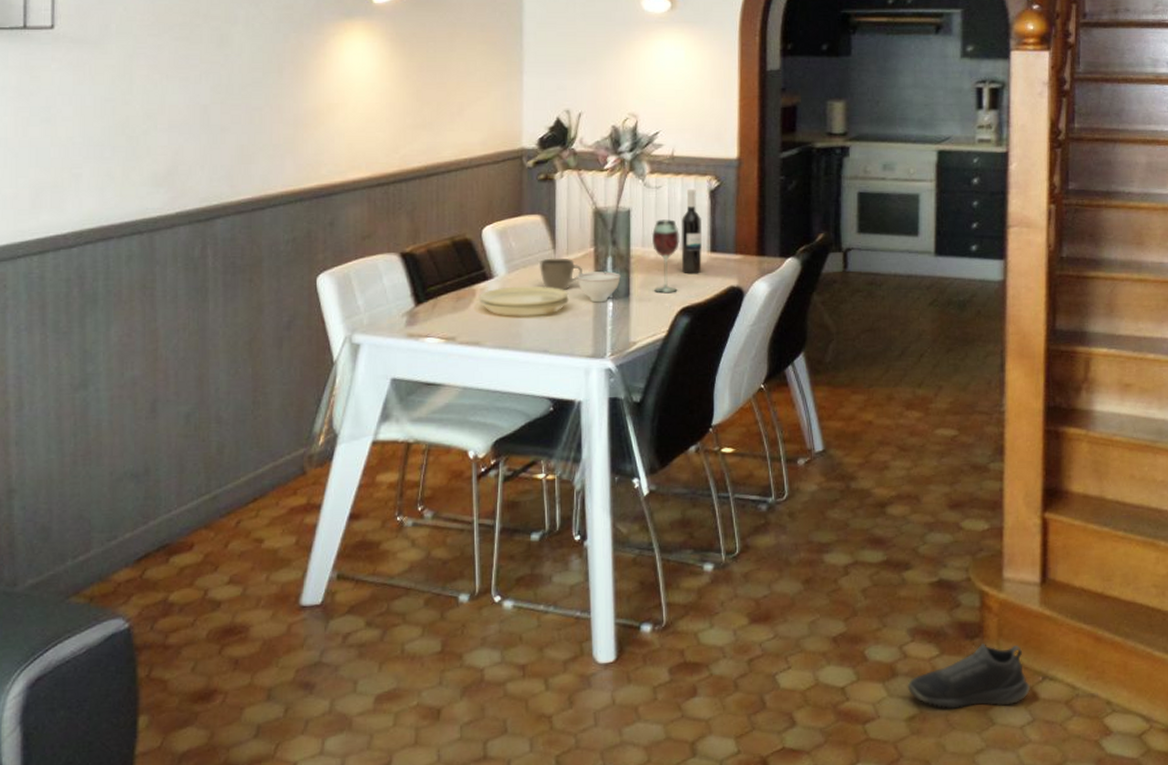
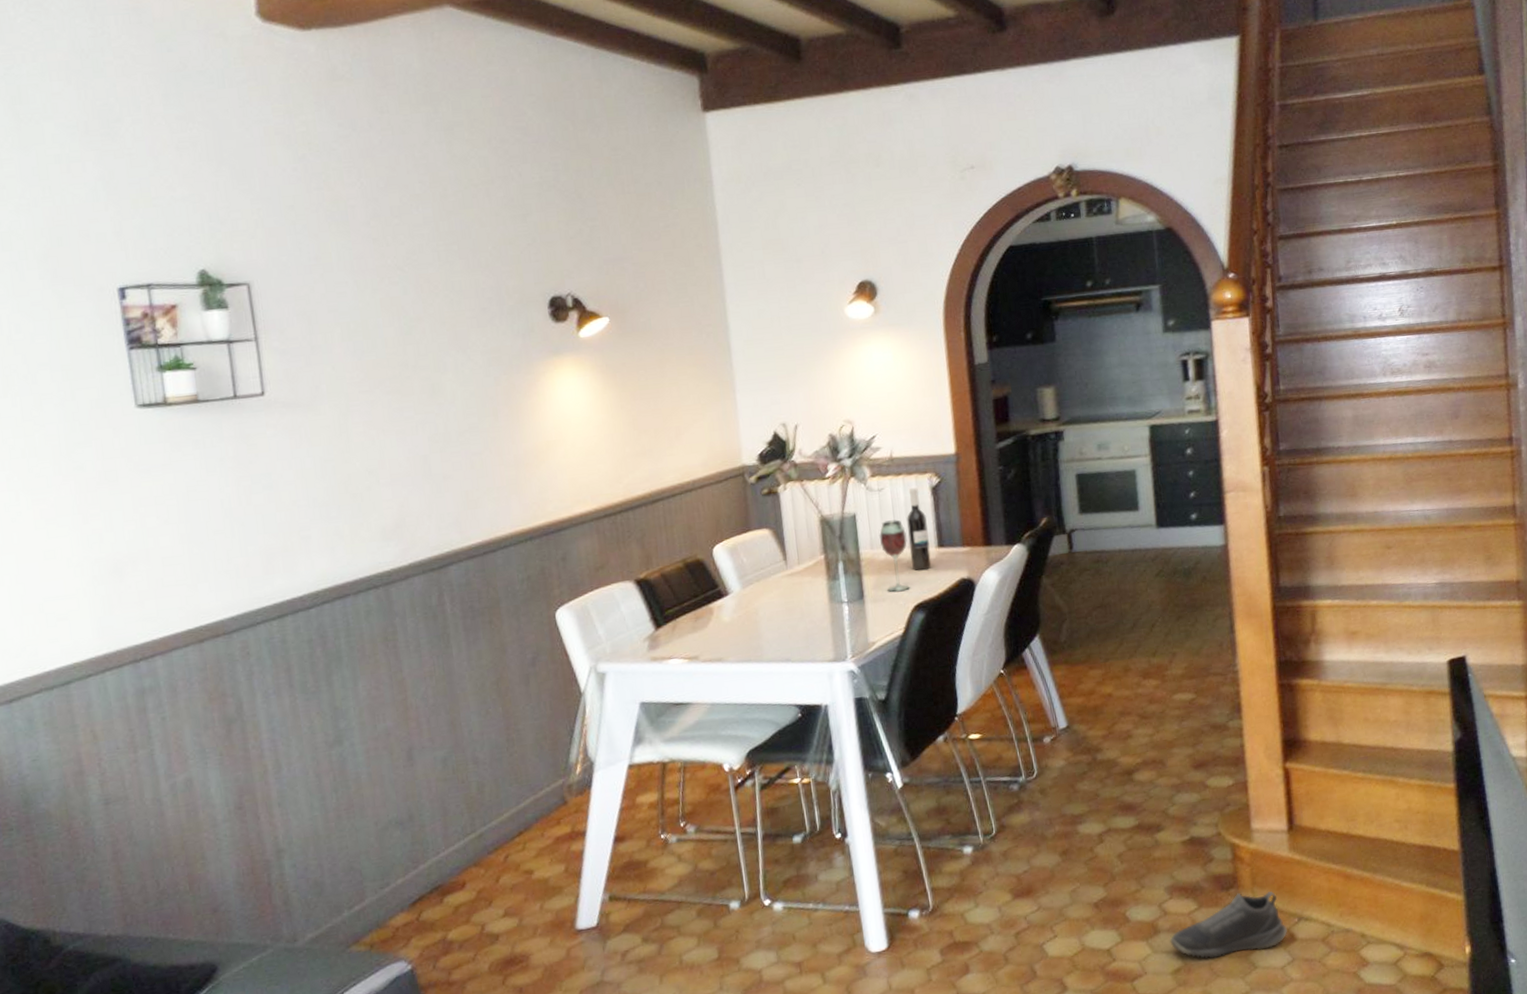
plate: present [479,286,569,317] -> none [717,597,805,630]
cup: present [540,258,582,291] -> none [772,568,815,600]
bowl: present [576,271,621,303] -> none [809,576,854,608]

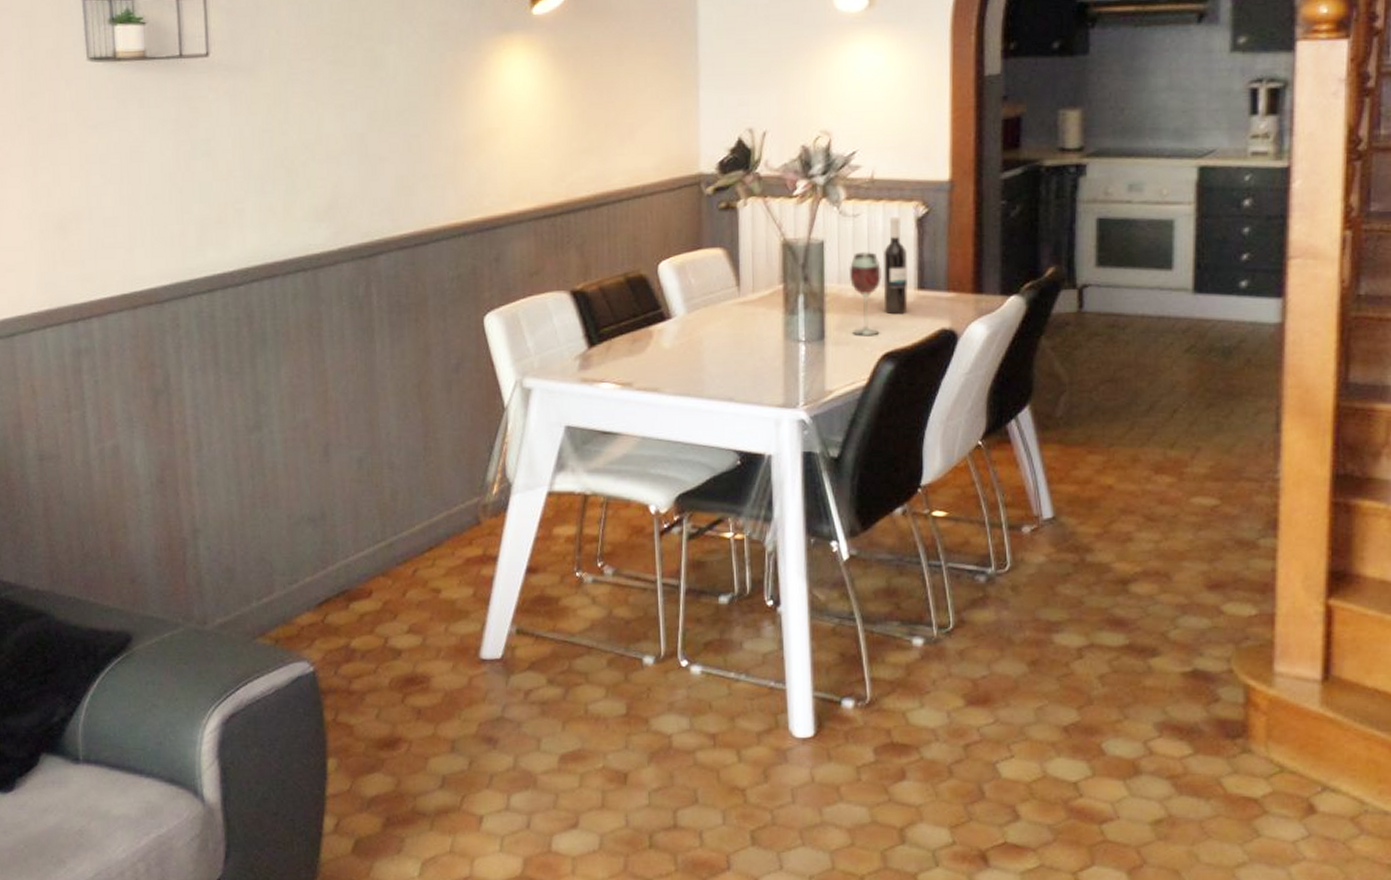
shoe: present [1170,891,1287,959] -> none [1153,745,1306,816]

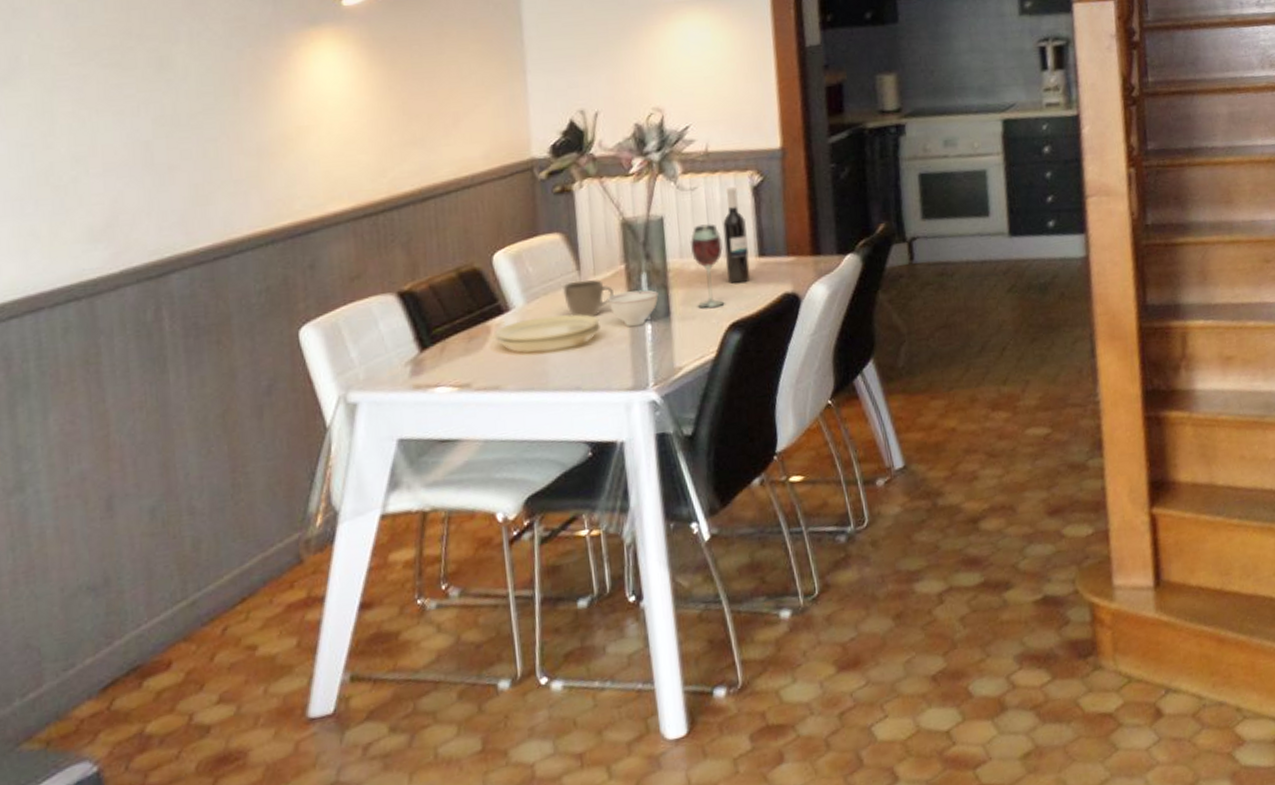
plate: none [657,327,756,362] -> present [495,314,600,353]
cup: none [722,296,770,333] -> present [563,279,614,318]
bowl: none [763,311,814,346] -> present [606,289,659,327]

